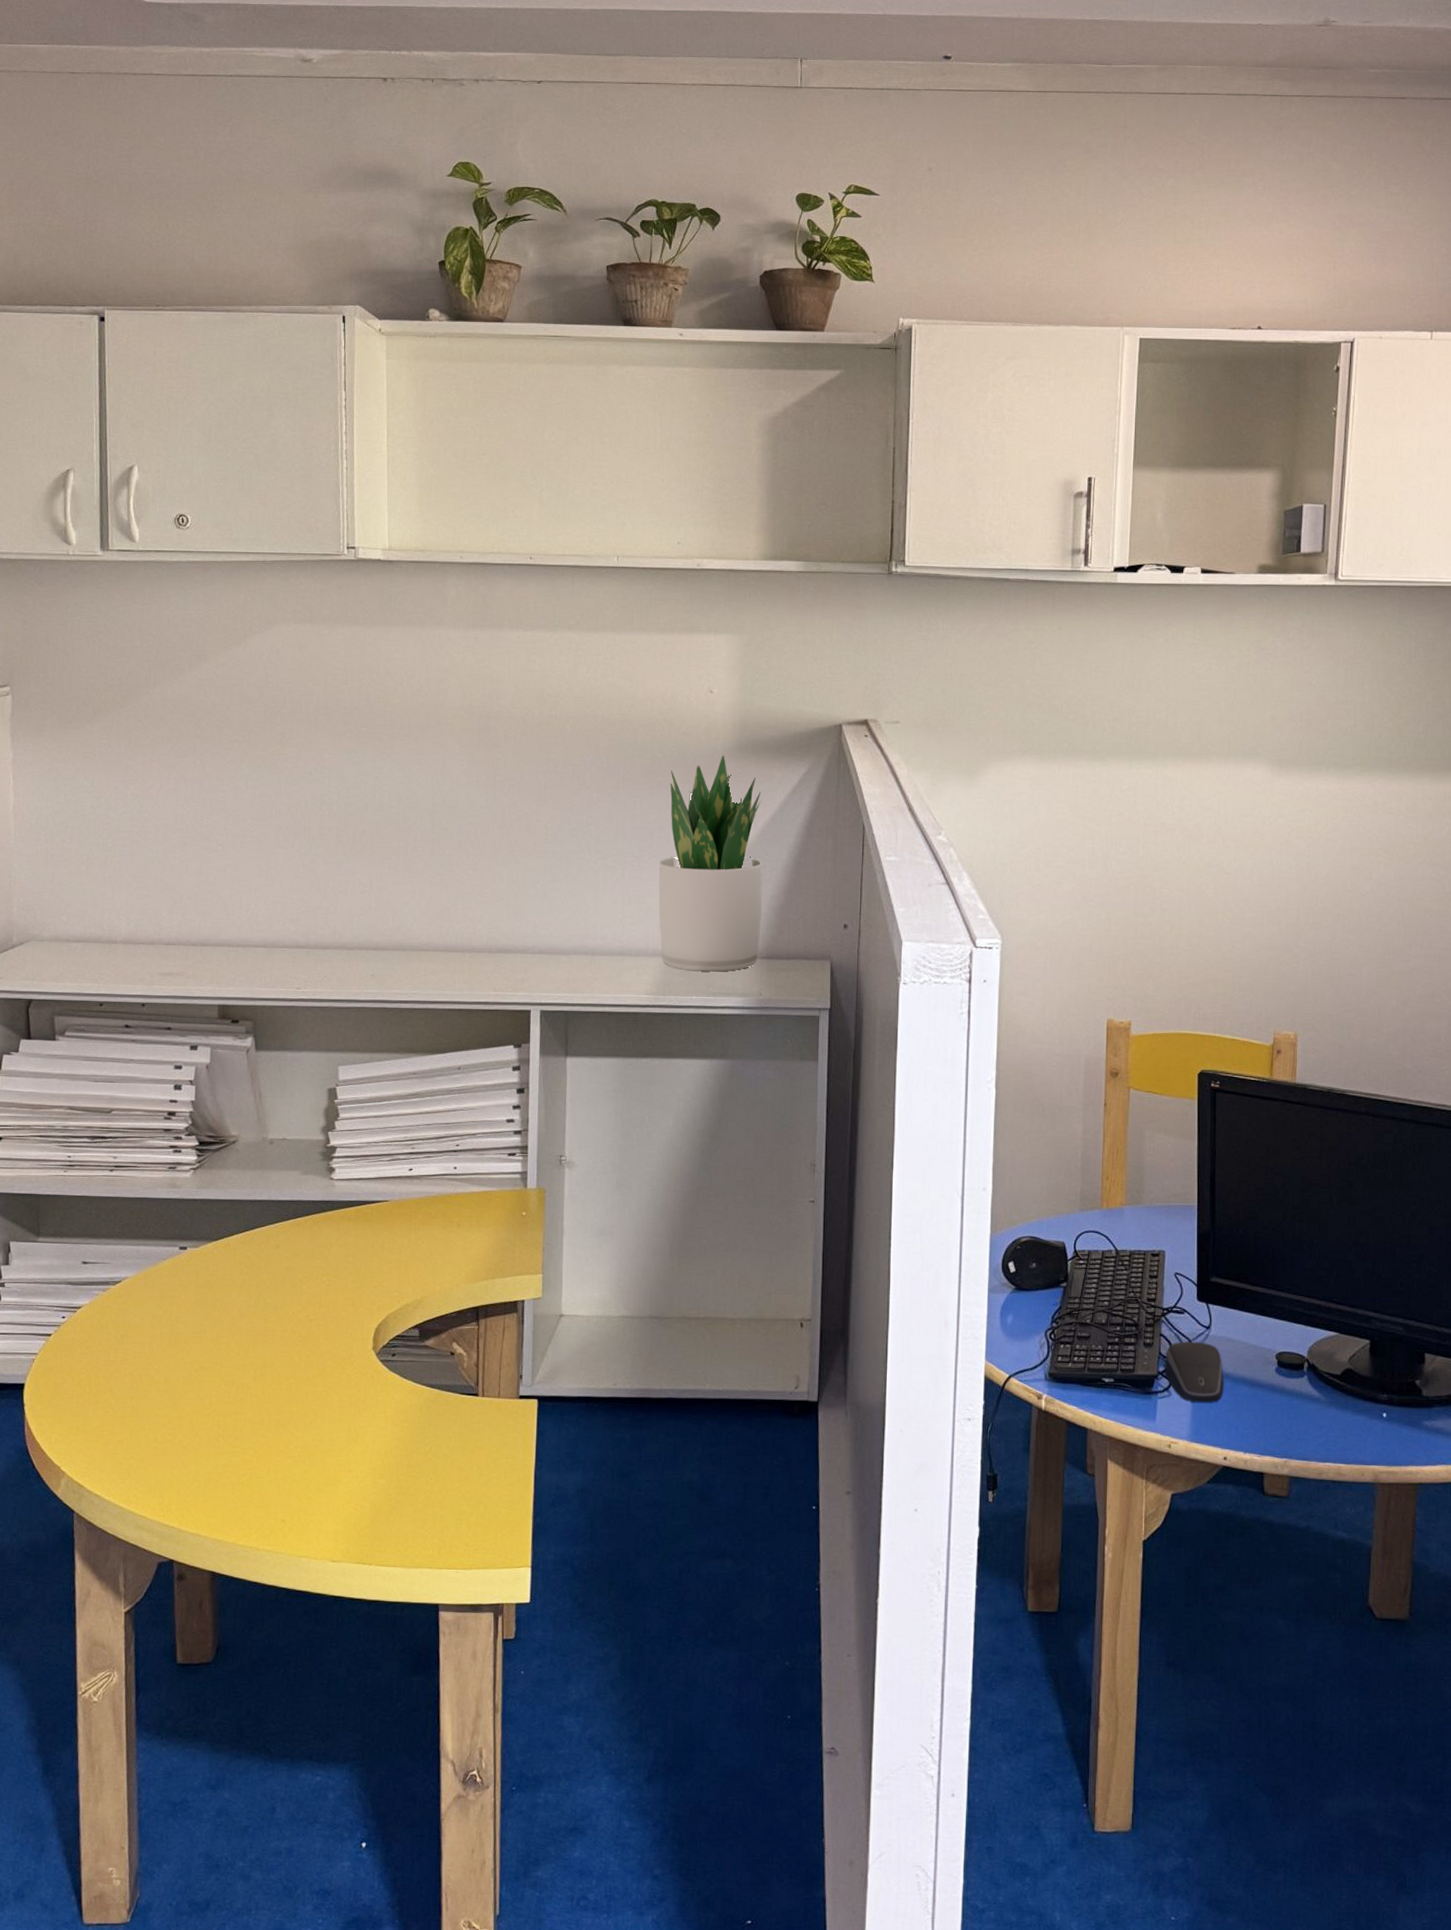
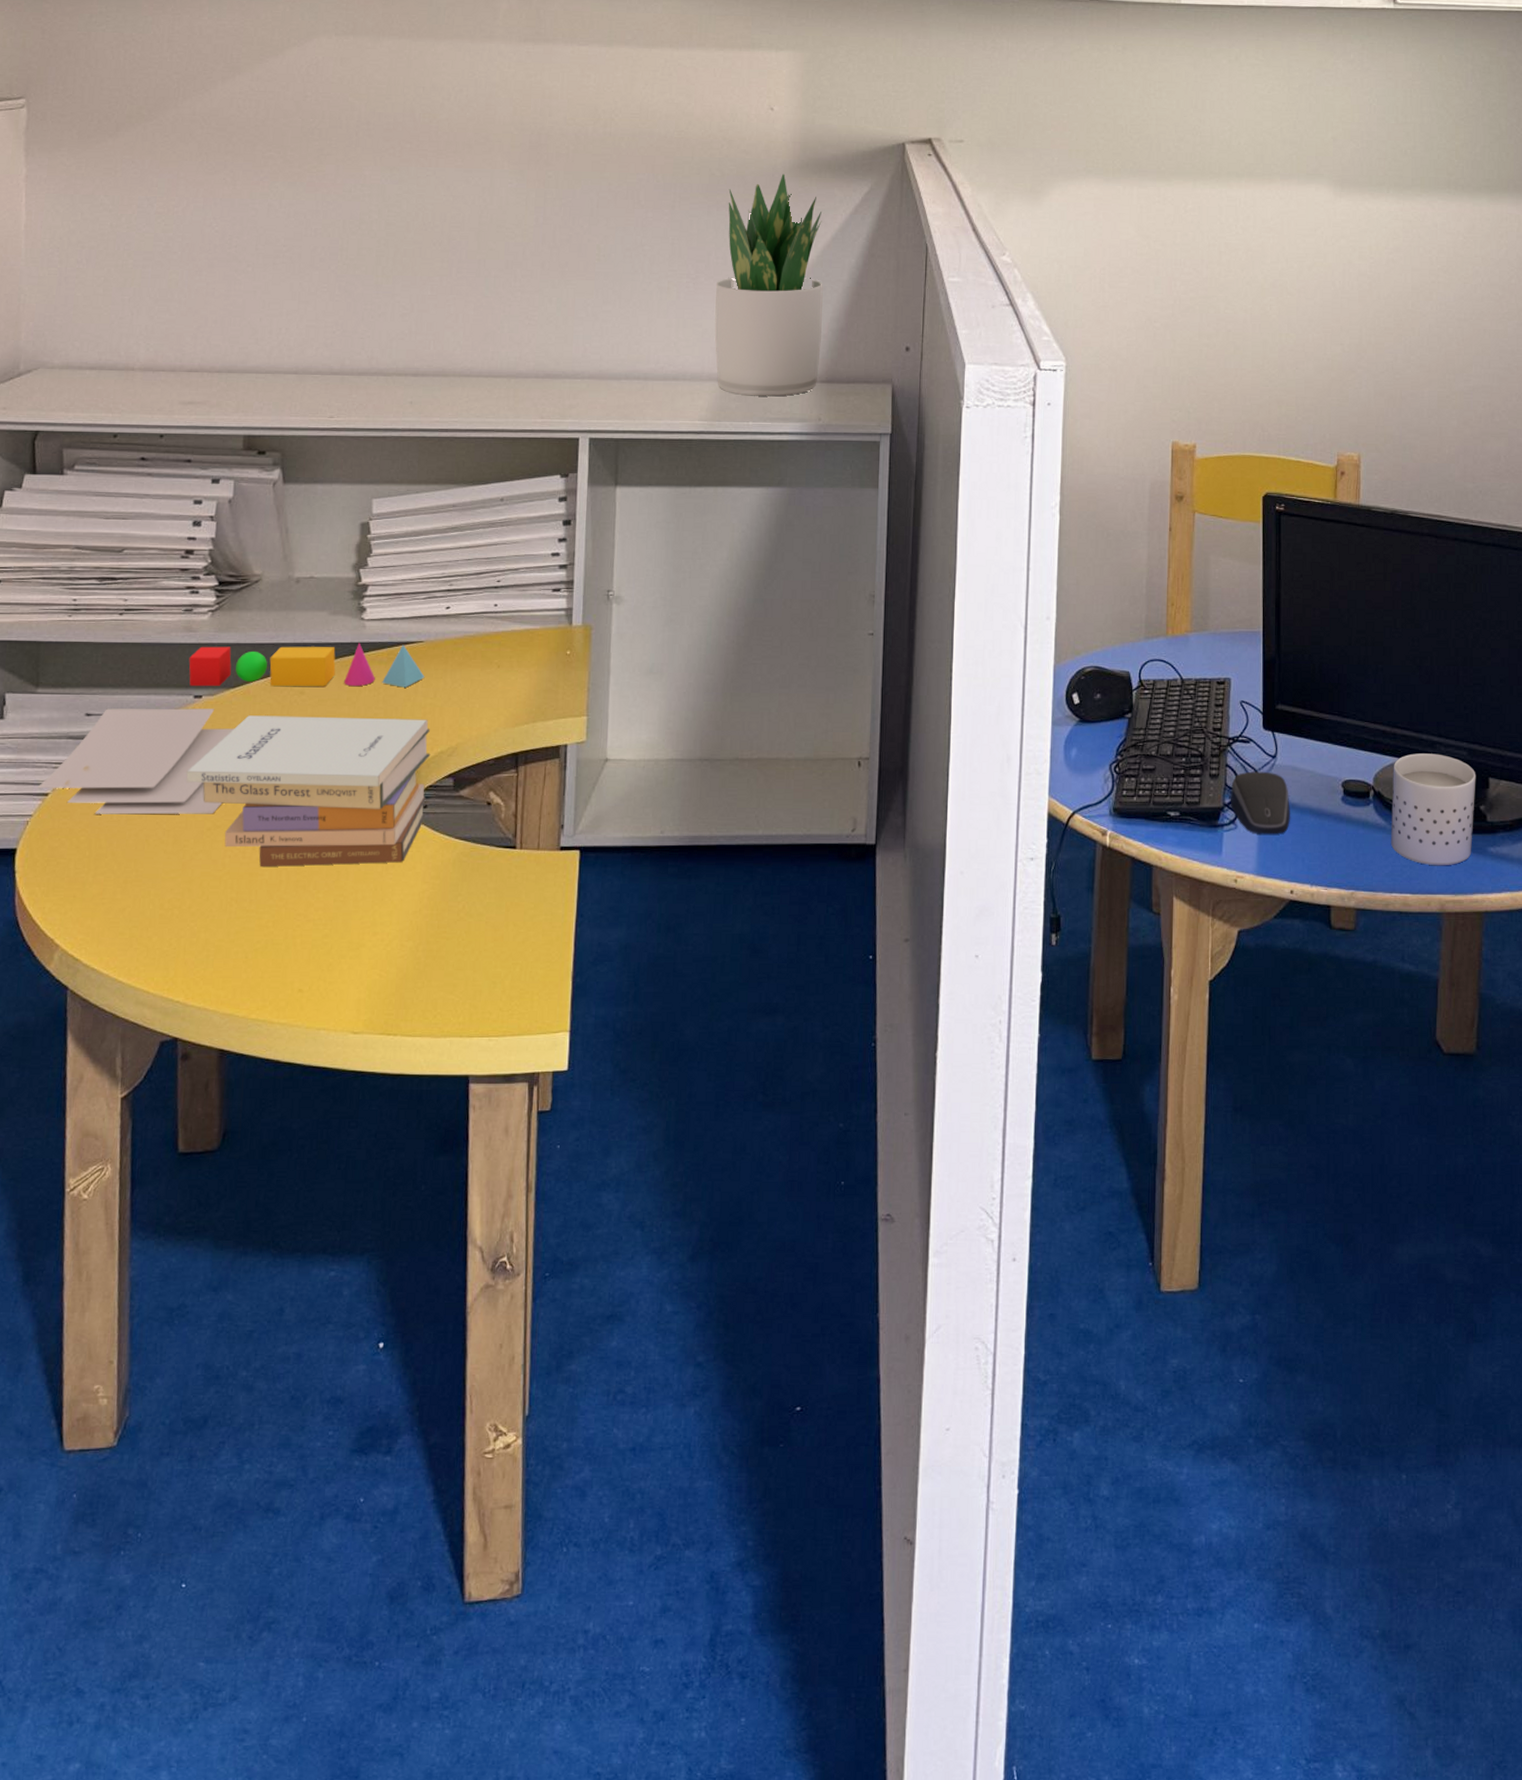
papers: none [41,1257,217,1357] -> present [37,708,234,815]
toy blocks: none [174,1201,391,1244] -> present [189,643,425,688]
books: none [174,1266,398,1407] -> present [186,715,431,867]
mug: none [1324,1328,1412,1438] -> present [1390,753,1476,866]

